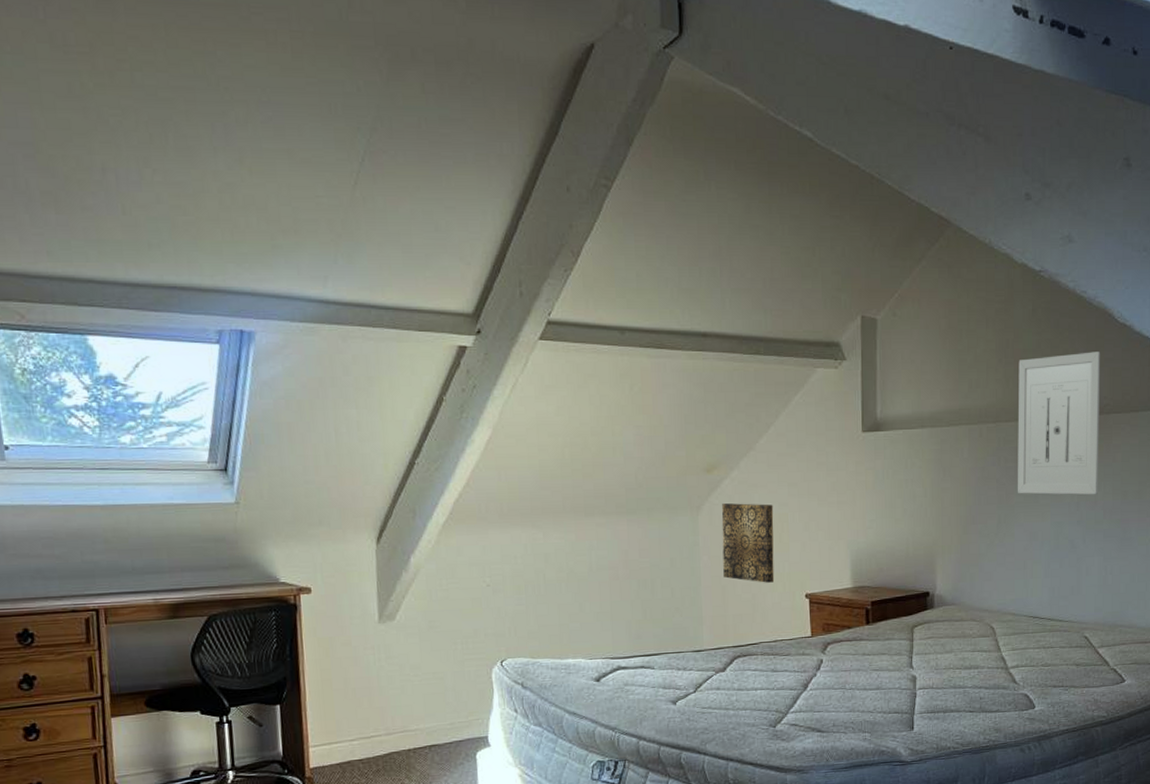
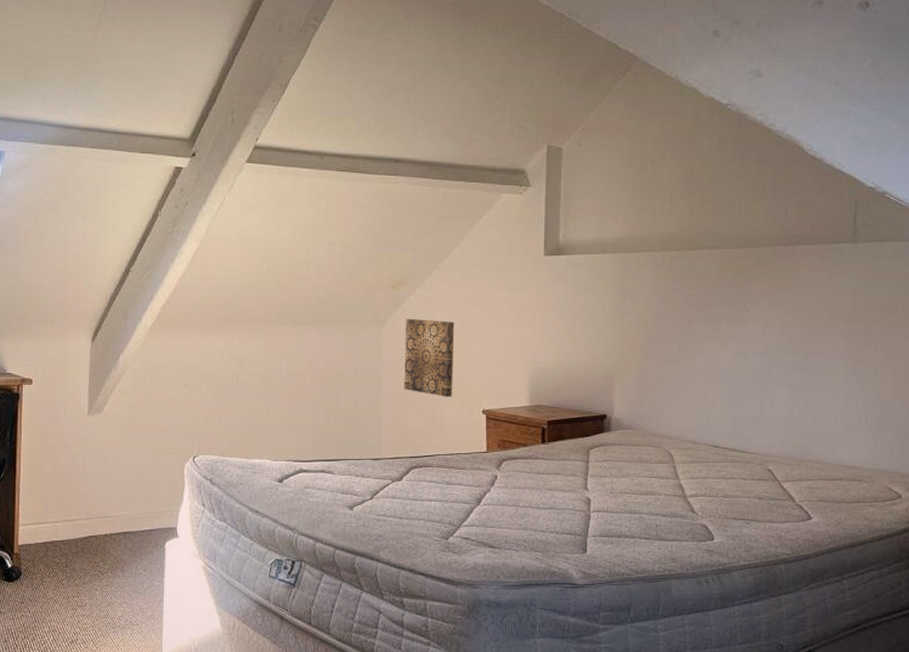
wall art: present [1018,352,1101,495] -> none [700,183,789,326]

